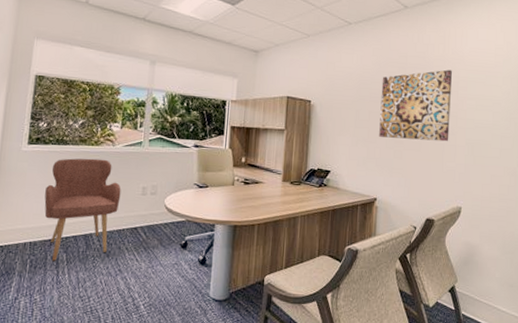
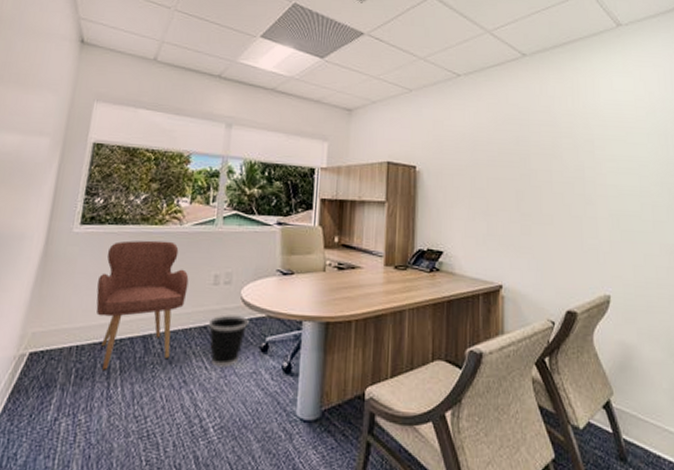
wastebasket: none [138,218,171,260] -> present [208,314,249,367]
wall art: present [379,69,452,142] -> none [500,126,588,213]

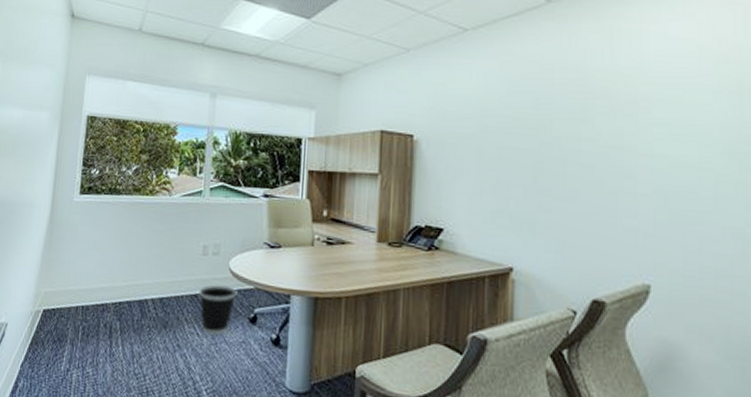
armchair: present [96,240,189,372] -> none [97,210,179,331]

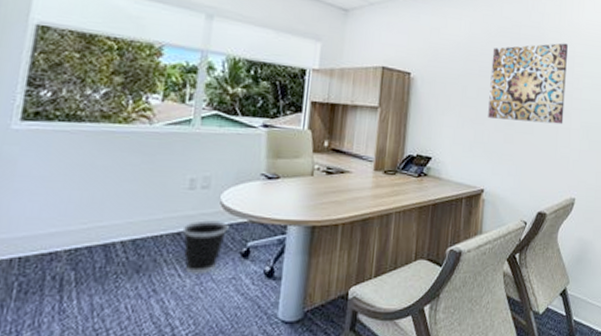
wall art: none [513,84,626,189] -> present [488,43,568,125]

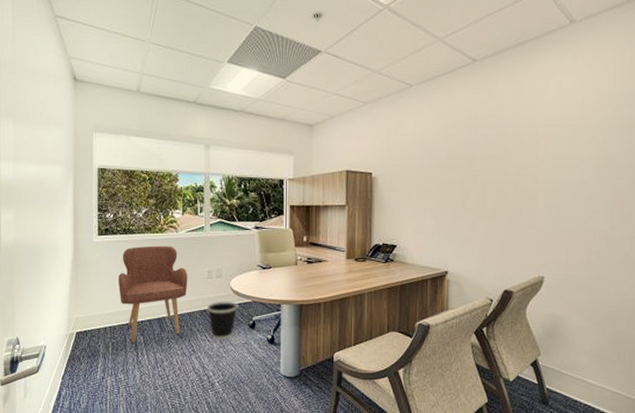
armchair: none [43,140,160,284] -> present [118,245,188,344]
wall art: present [488,43,568,125] -> none [448,127,530,207]

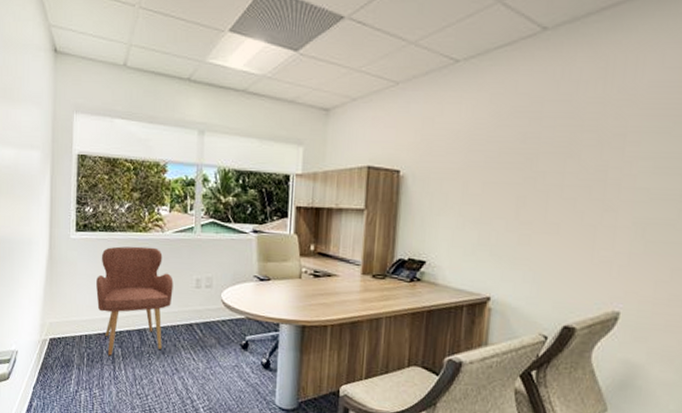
wastebasket: present [207,301,238,340] -> none [193,314,230,360]

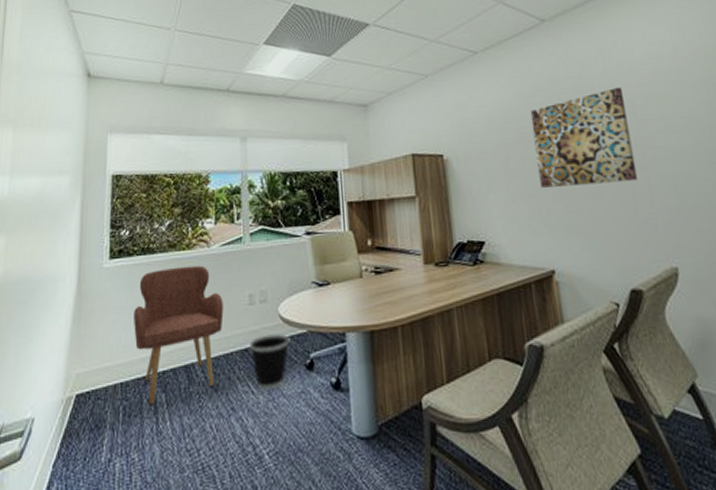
wastebasket: none [193,314,230,360] -> present [249,334,290,390]
wall art: none [496,117,616,222] -> present [530,87,638,188]

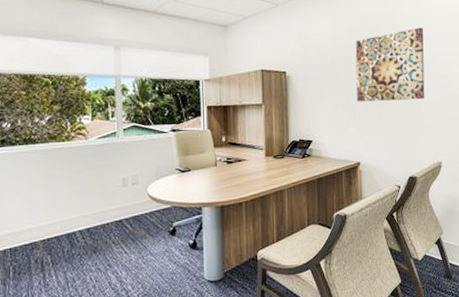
armchair: present [134,265,224,407] -> none [19,154,101,266]
wastebasket: present [249,334,290,390] -> none [122,208,157,251]

